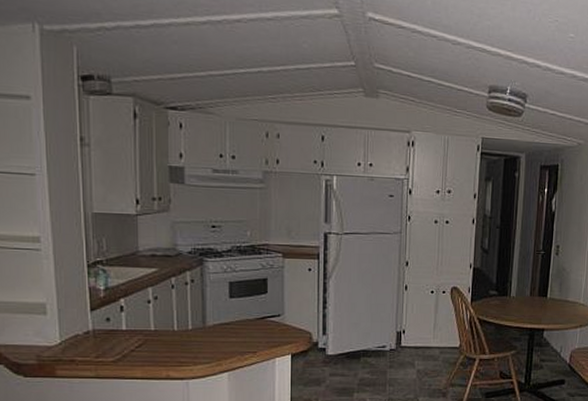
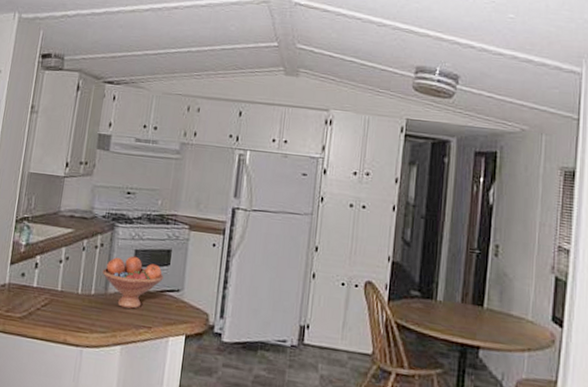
fruit bowl: none [197,288,262,338] -> present [102,256,164,309]

